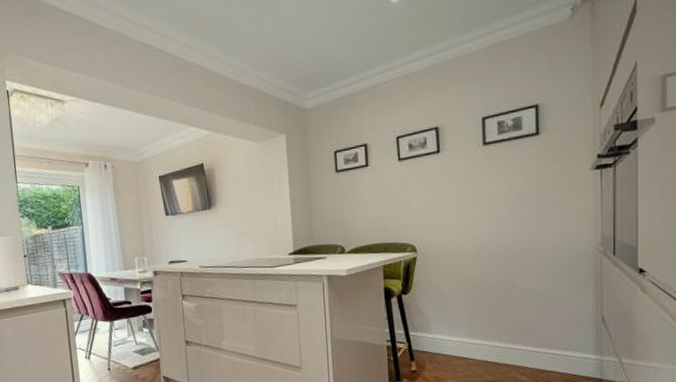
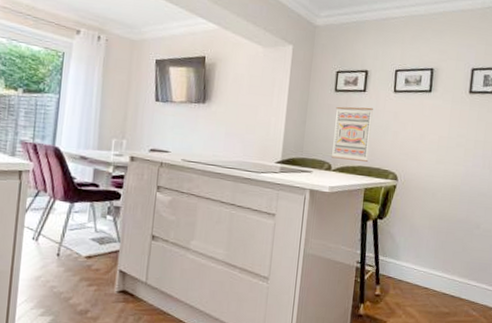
wall art: none [340,181,383,241] -> present [332,106,373,162]

